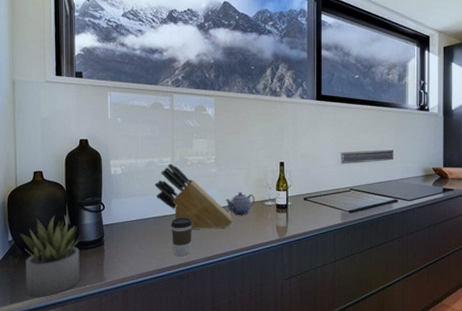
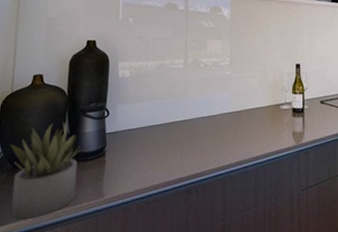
knife block: present [154,163,232,229] -> none [165,66,246,136]
coffee cup: present [170,218,192,256] -> none [180,124,204,166]
teapot: present [225,192,256,215] -> none [239,96,271,120]

